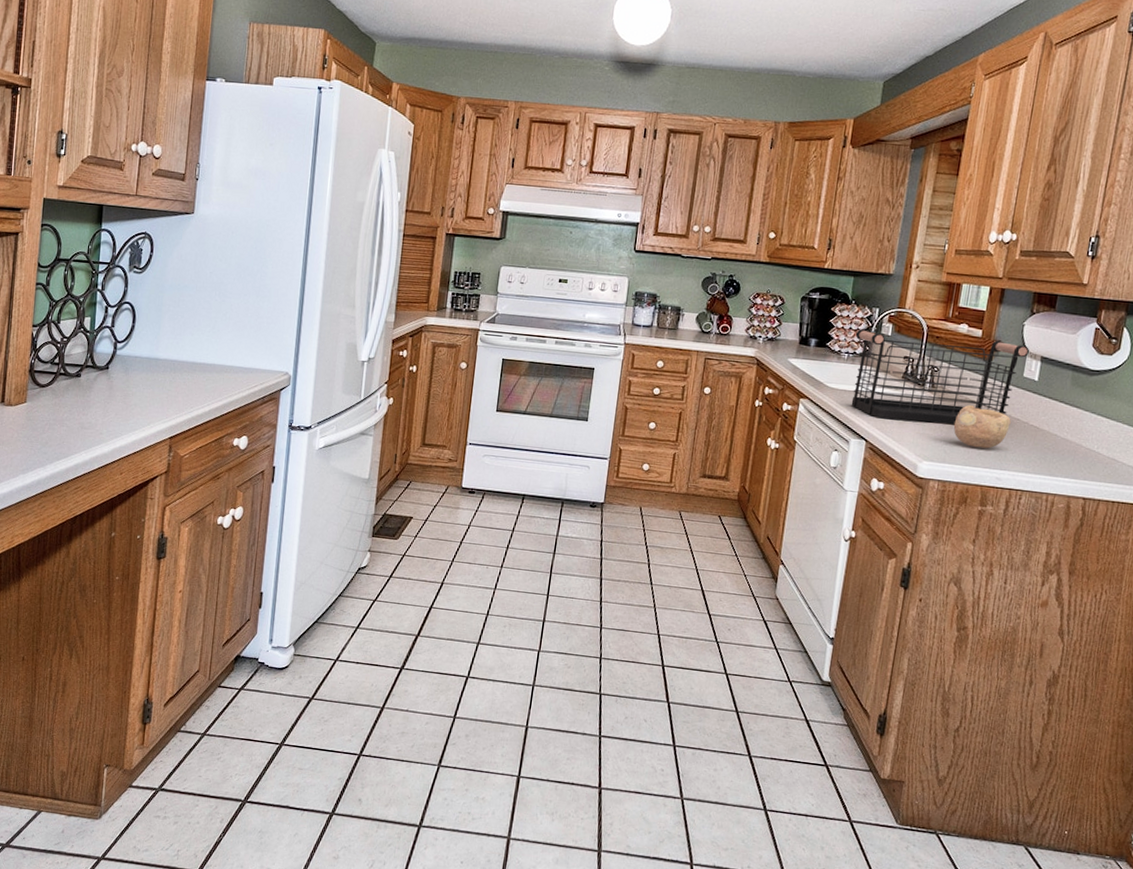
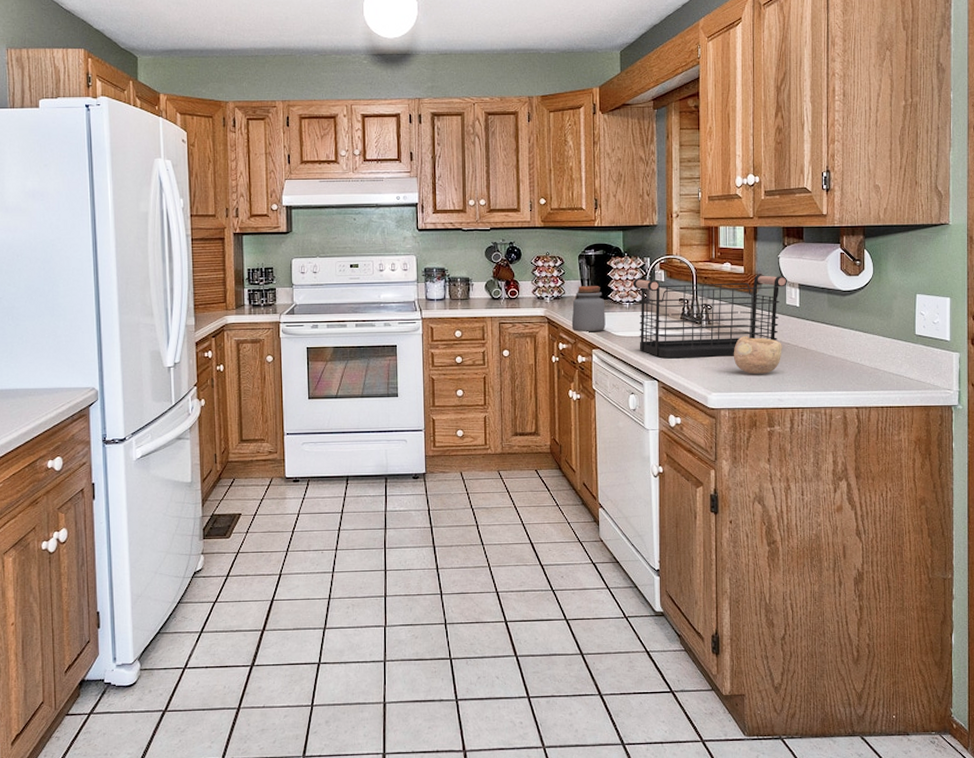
jar: none [781,330,823,381] -> present [571,286,606,333]

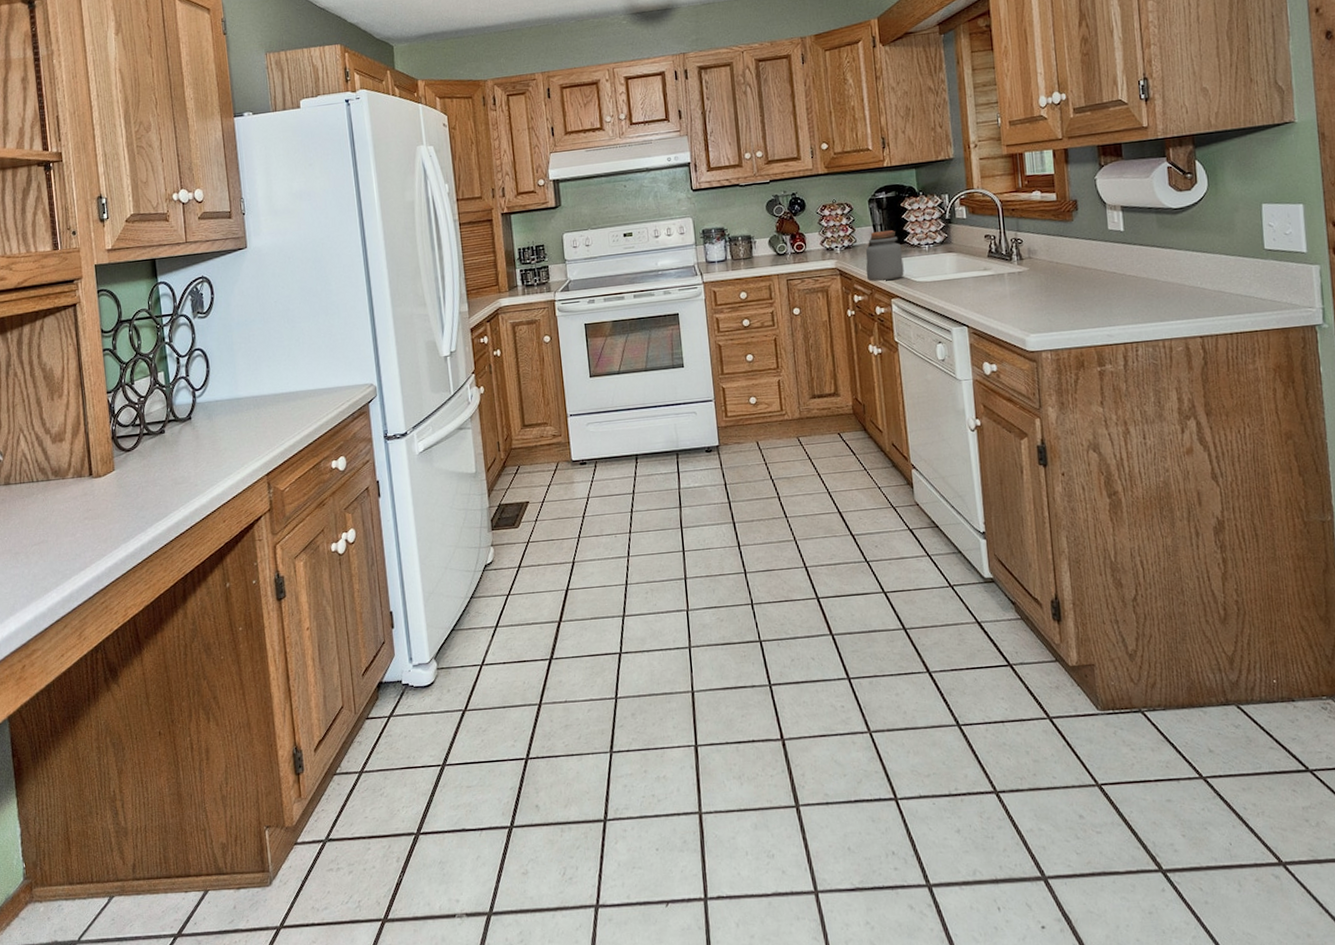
dish rack: present [632,274,787,359] -> none [930,199,1108,302]
bowl: present [733,336,782,374] -> none [1051,268,1108,310]

